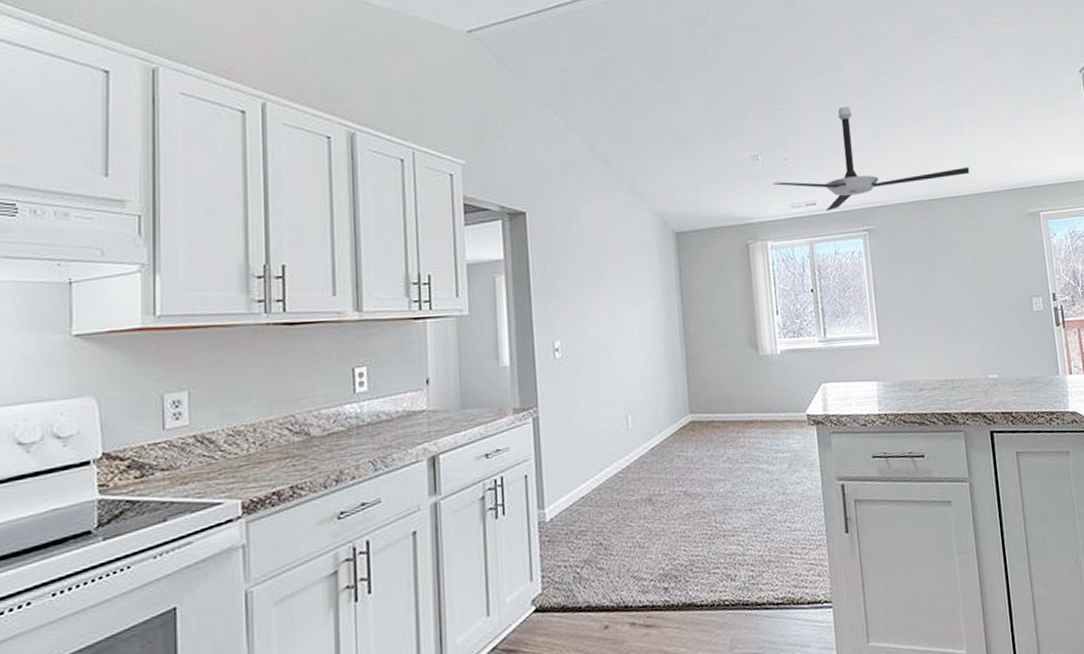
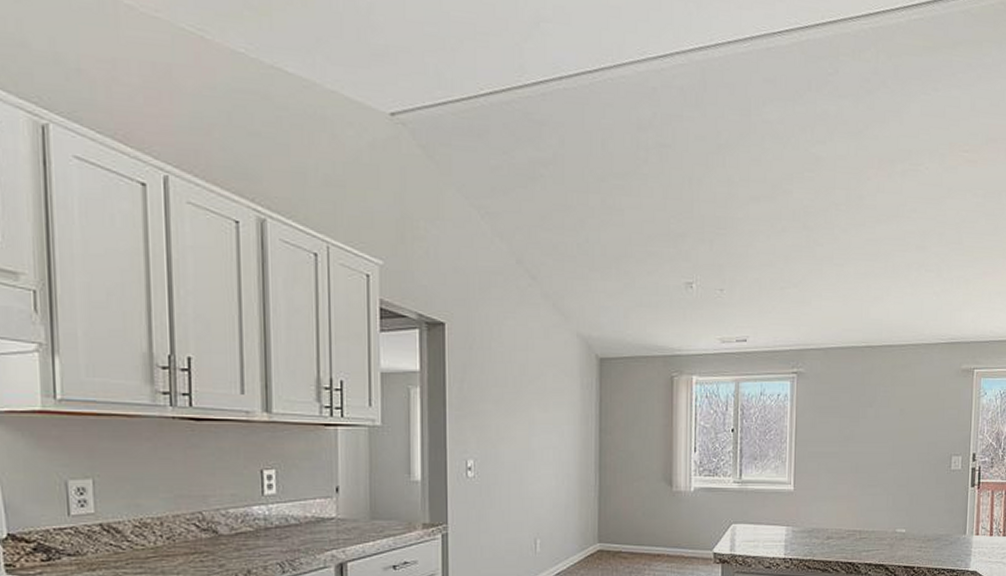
ceiling fan: present [773,106,969,211] -> none [705,237,909,349]

